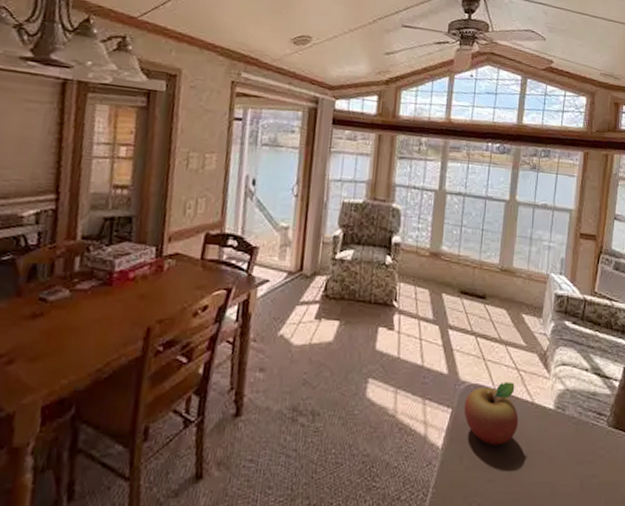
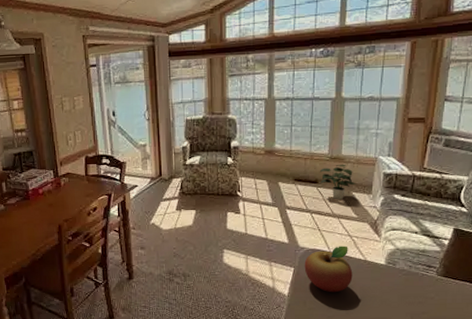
potted plant: none [488,279,527,322] -> present [319,165,357,200]

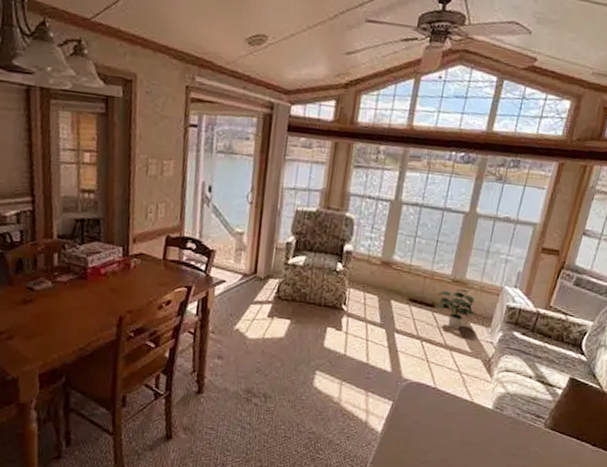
fruit: present [304,246,353,293] -> none [404,382,457,435]

